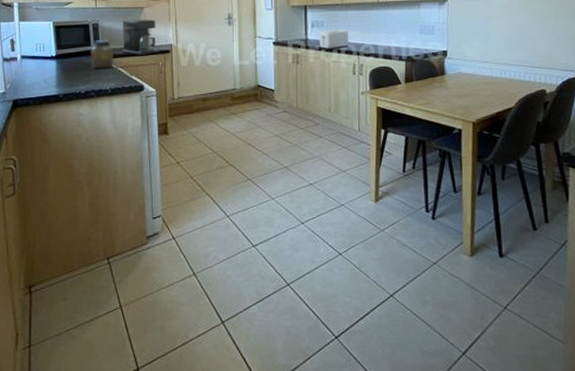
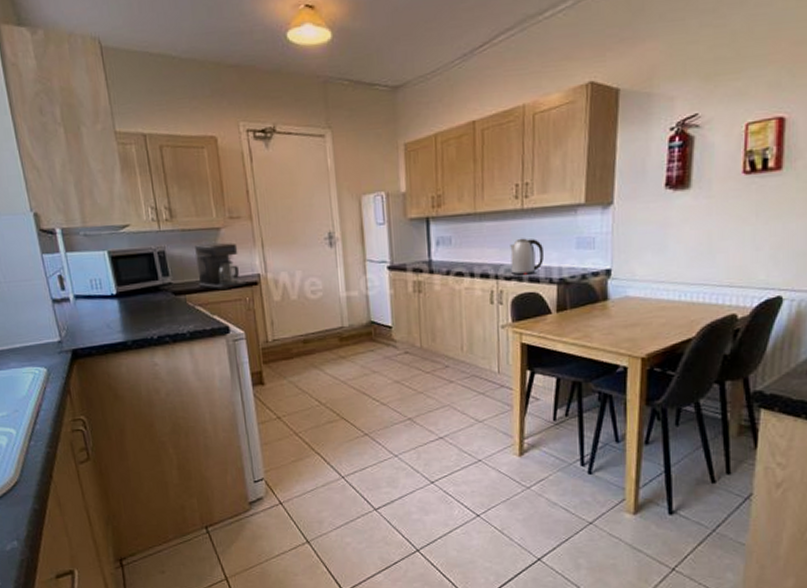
jar: present [91,39,114,69] -> none [160,270,190,309]
toaster: present [319,30,349,51] -> none [446,247,485,275]
kettle: none [369,24,395,54] -> present [510,238,543,277]

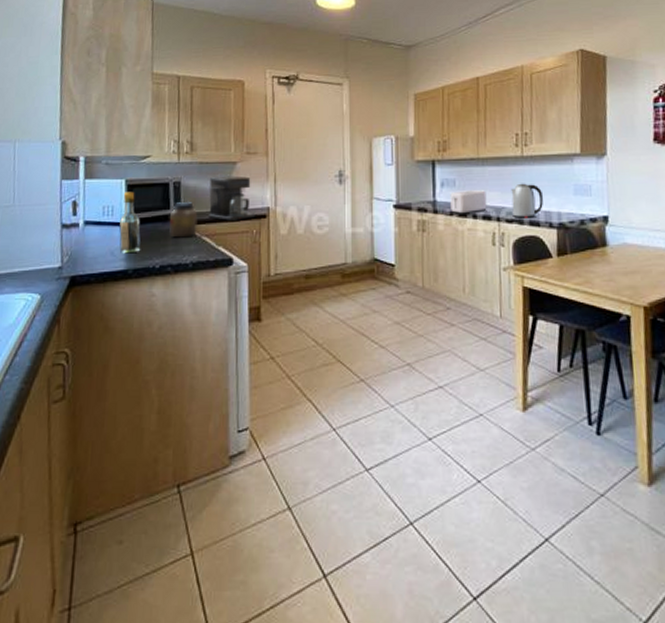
bottle: none [109,263,135,326] -> present [119,191,141,254]
jar: none [160,270,190,309] -> present [169,201,198,238]
toaster: none [446,247,485,275] -> present [450,190,487,215]

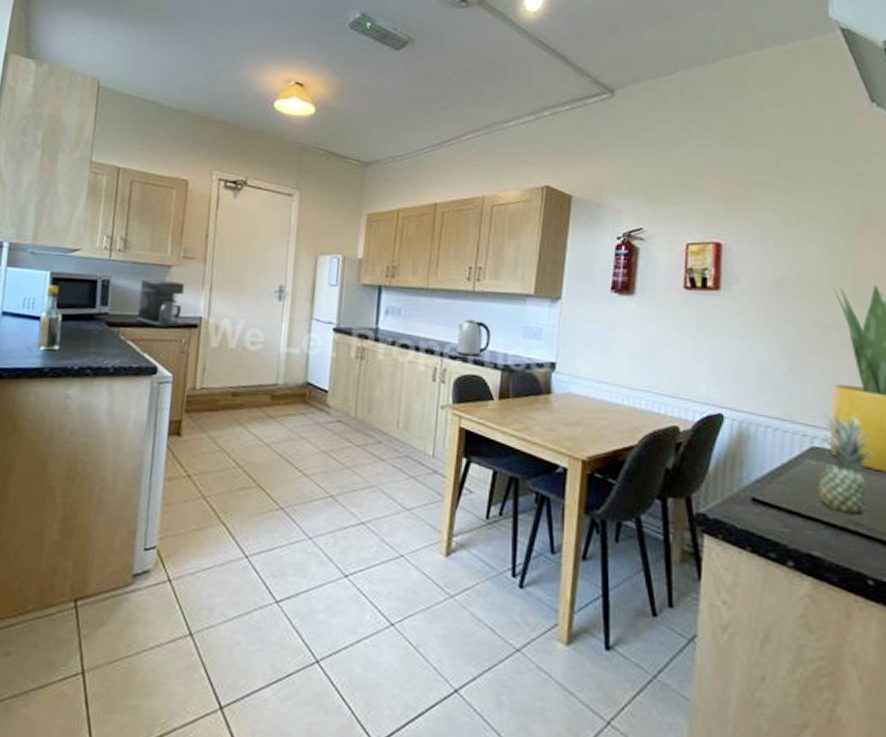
jar: present [169,201,198,238] -> none [92,301,125,340]
toaster: present [450,190,487,215] -> none [393,320,432,347]

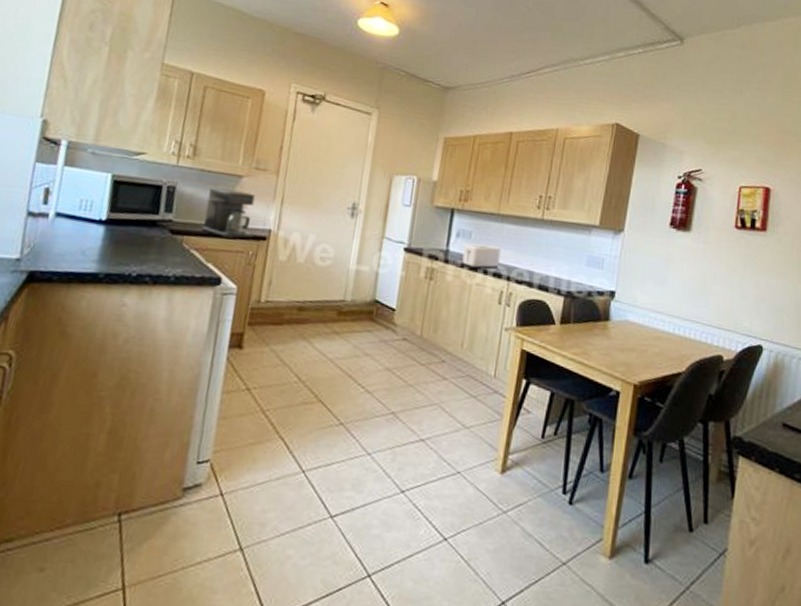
bottle: present [37,284,63,351] -> none [92,187,123,256]
toaster: none [393,320,432,347] -> present [462,244,501,269]
kettle: present [457,319,490,358] -> none [523,246,556,284]

